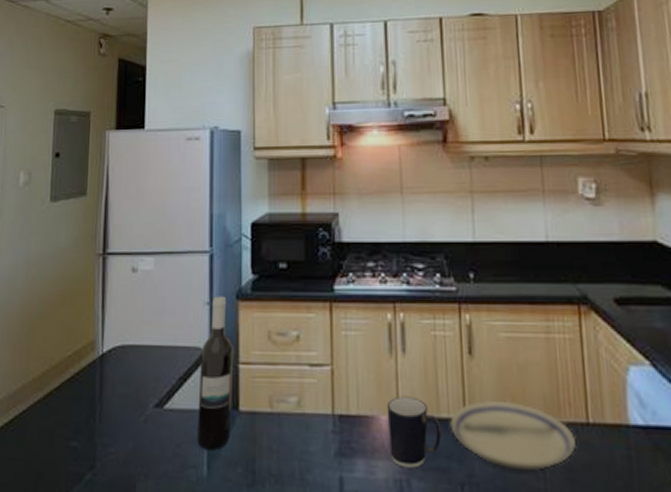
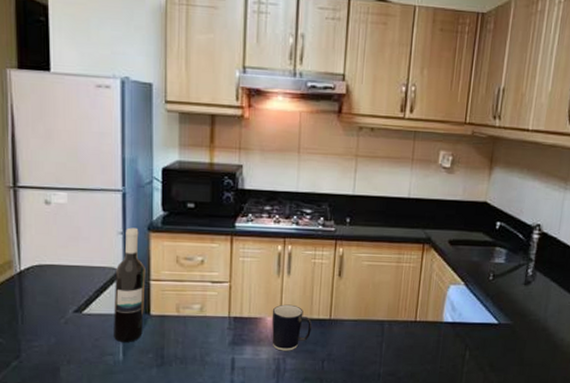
plate: present [450,399,576,472] -> none [319,306,405,351]

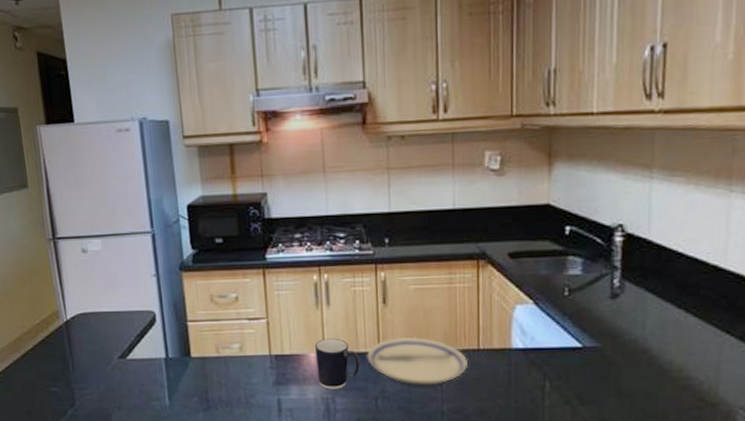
wine bottle: present [114,227,146,342] -> none [153,268,186,386]
plate: none [319,306,405,351] -> present [367,336,468,386]

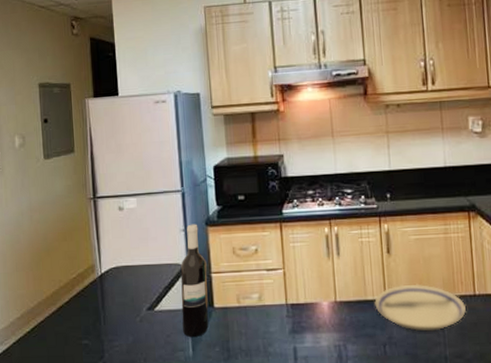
wine bottle: none [153,268,186,386] -> present [180,224,209,337]
mug: present [314,338,359,390] -> none [327,287,368,337]

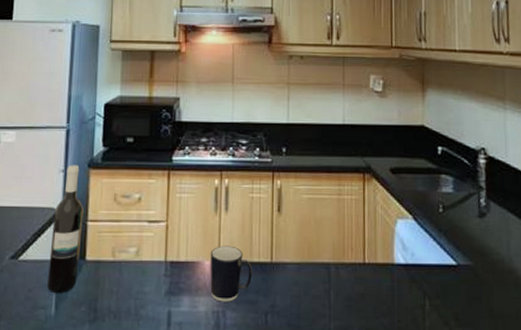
mug: none [327,287,368,337] -> present [210,245,252,302]
plate: present [374,284,466,332] -> none [260,247,354,301]

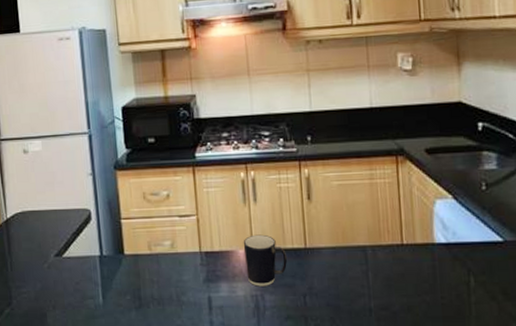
wine bottle: present [47,165,84,293] -> none [88,167,119,284]

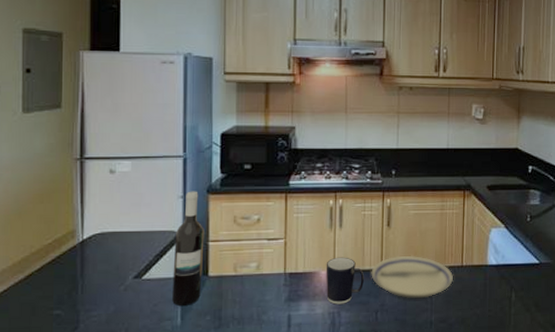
wine bottle: none [88,167,119,284] -> present [172,191,204,306]
plate: none [294,232,393,282] -> present [371,255,453,299]

